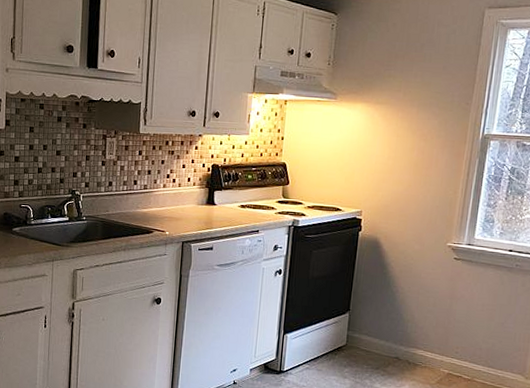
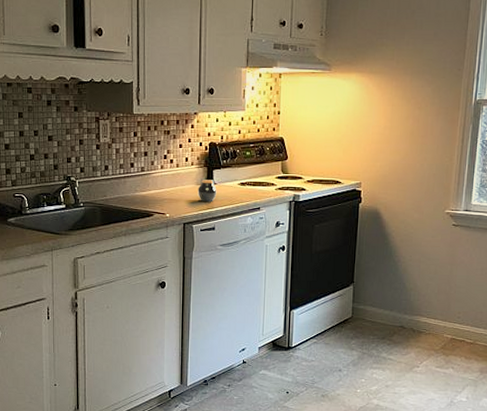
jar: none [198,200,217,222] -> present [198,180,217,202]

